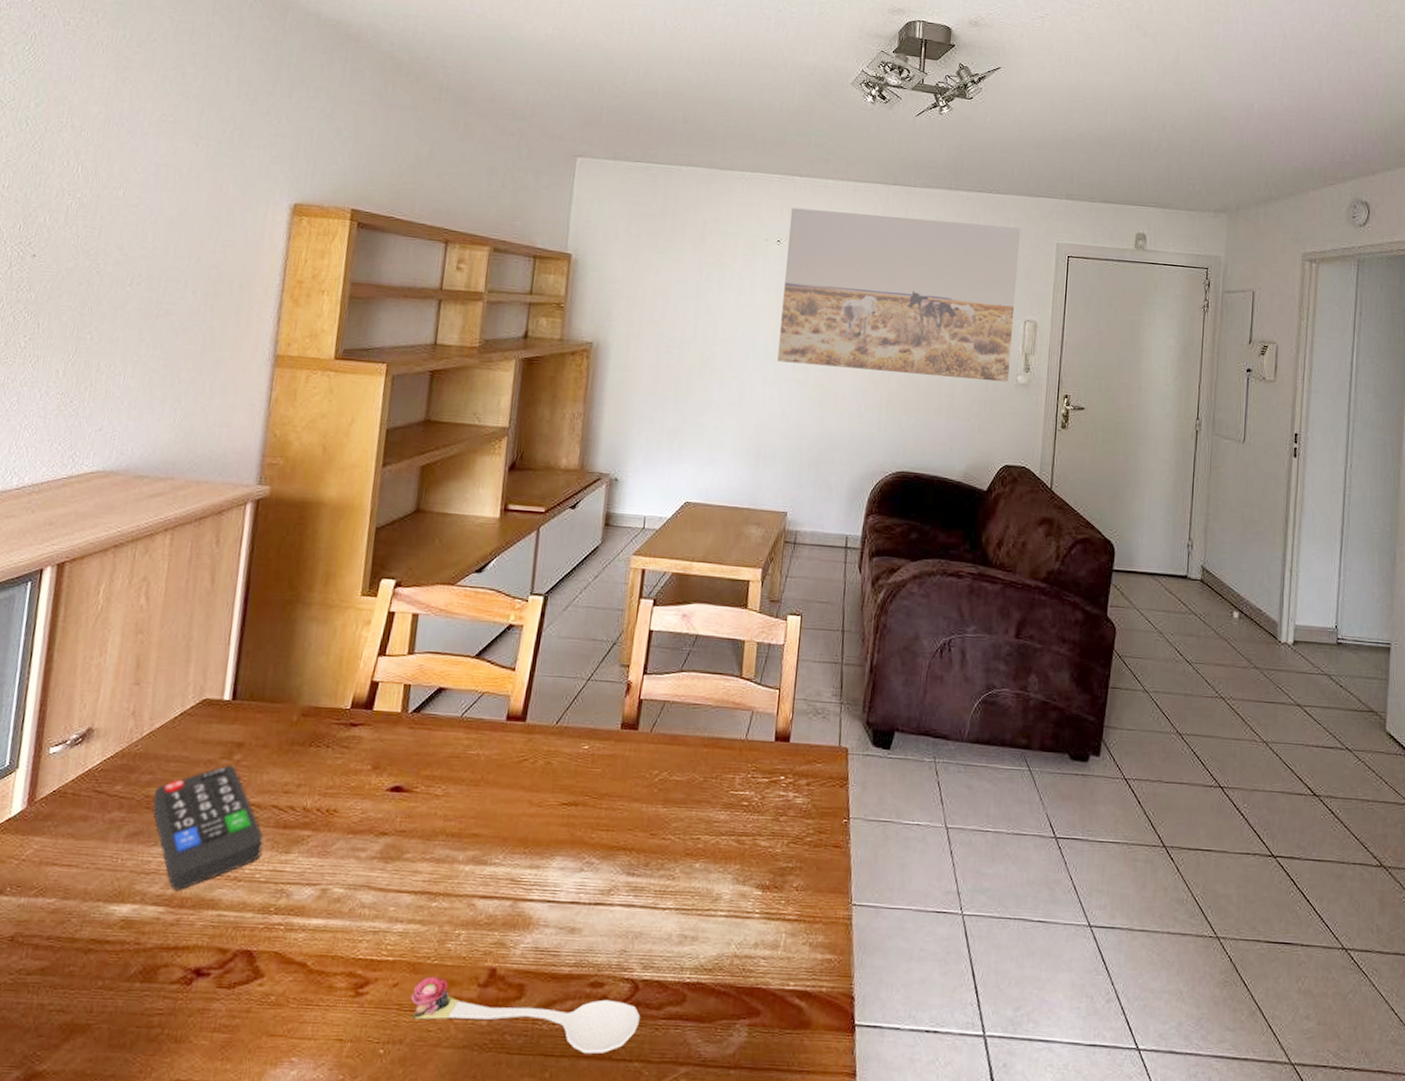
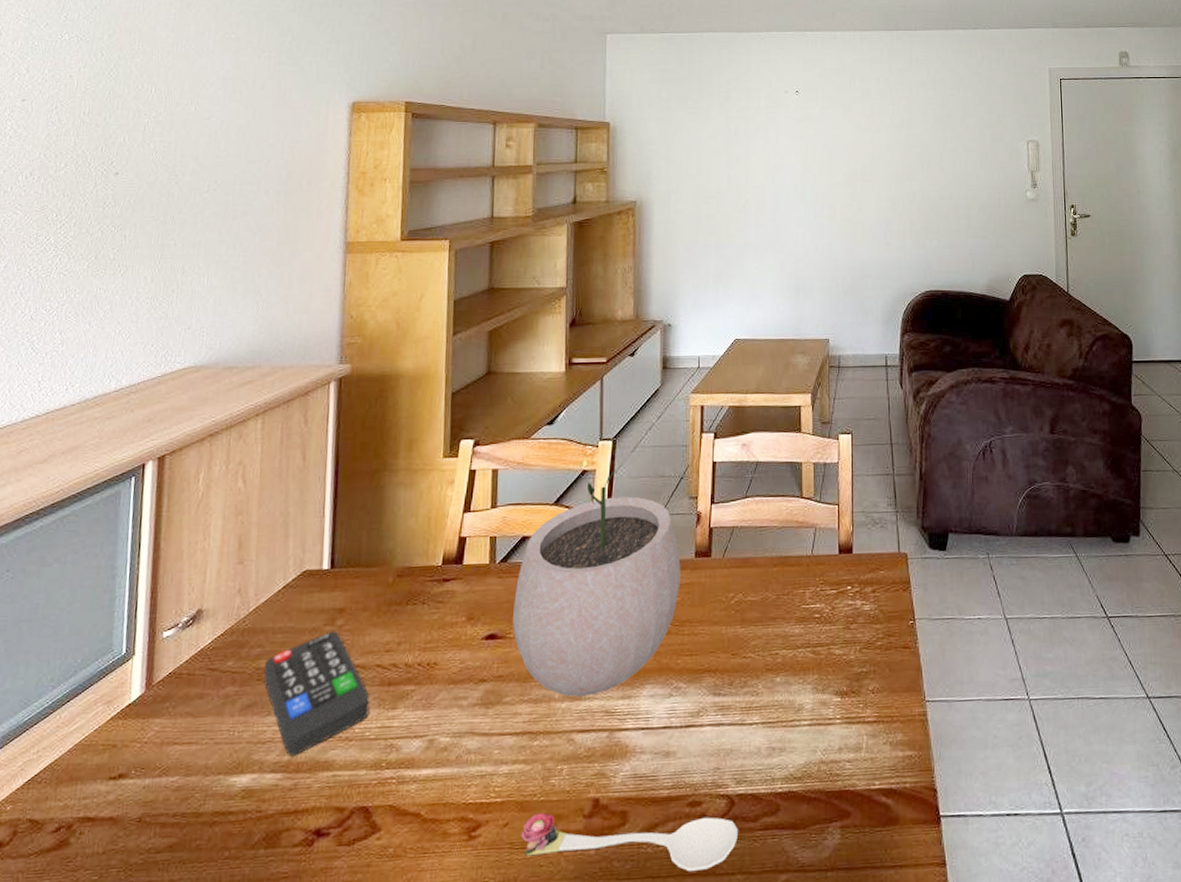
plant pot: none [420,626,605,861] -> present [513,468,681,697]
wall art: present [777,207,1020,383] -> none [805,58,1018,201]

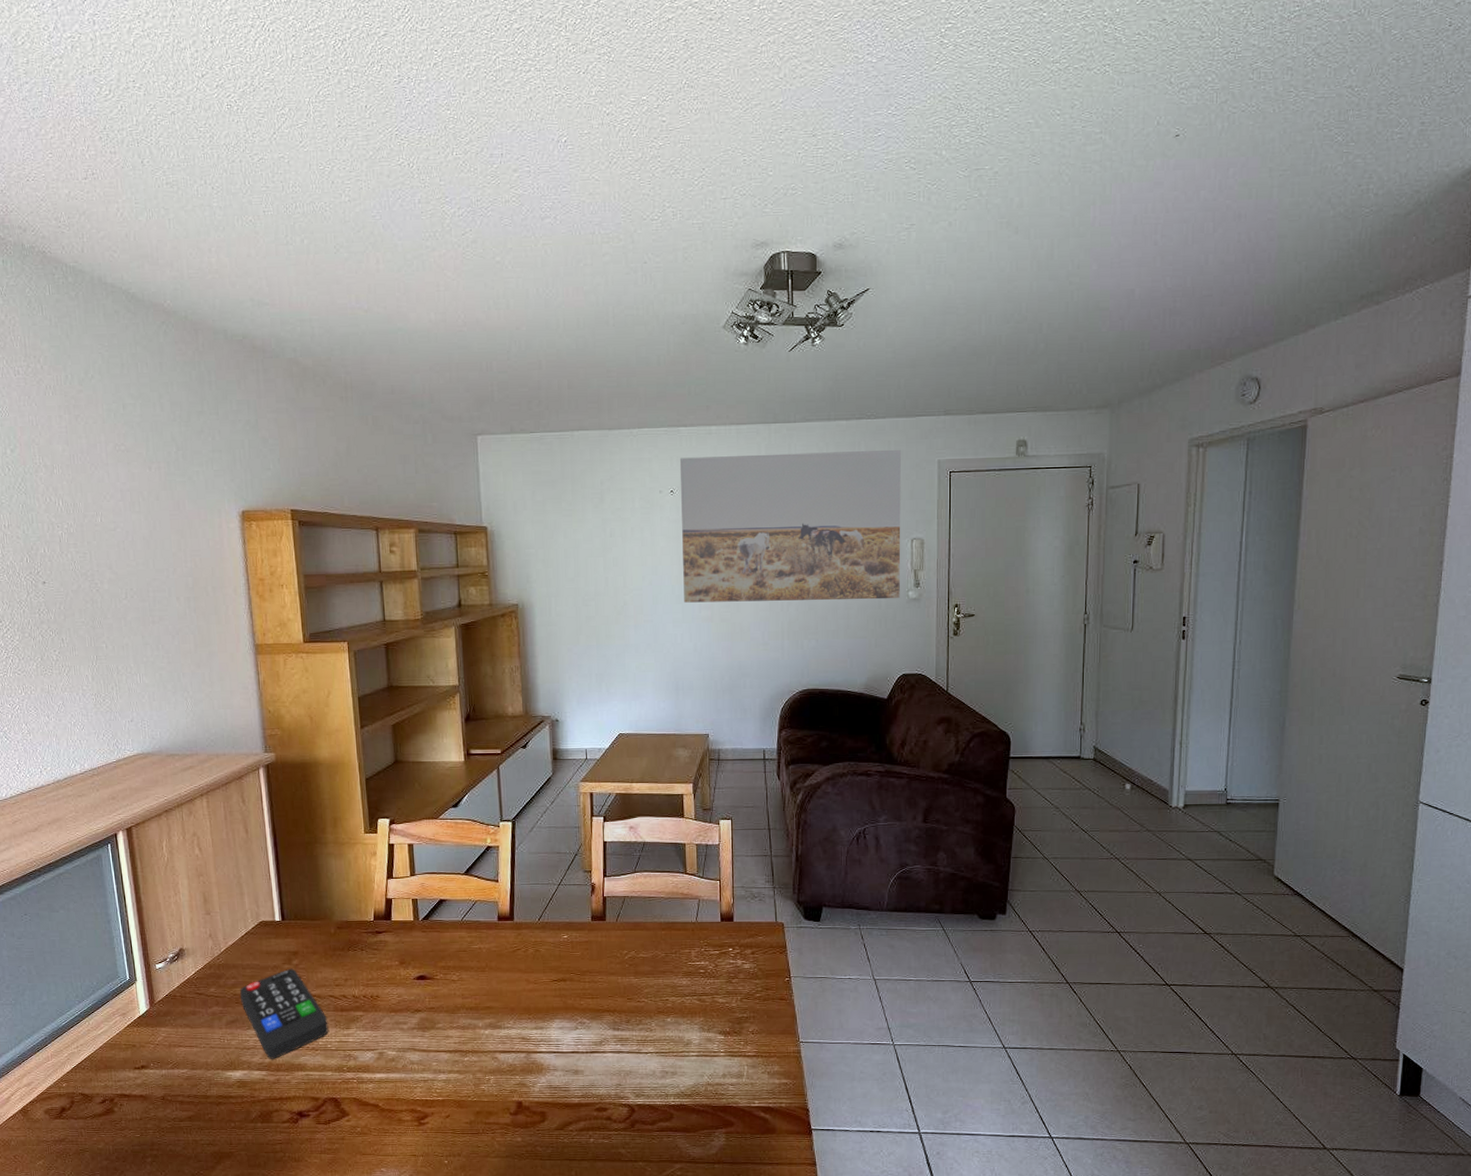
plant pot: present [513,468,681,697] -> none [437,845,580,1026]
spoon: present [521,812,739,872] -> none [460,1109,639,1158]
wall art: none [805,58,1018,201] -> present [679,450,901,603]

